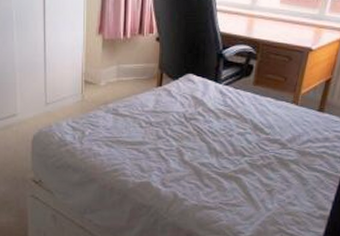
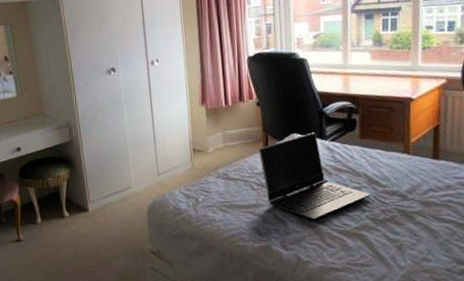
laptop computer: none [151,74,253,161] -> present [258,132,370,220]

